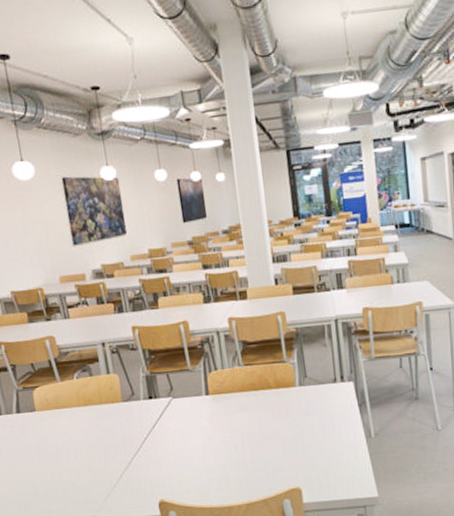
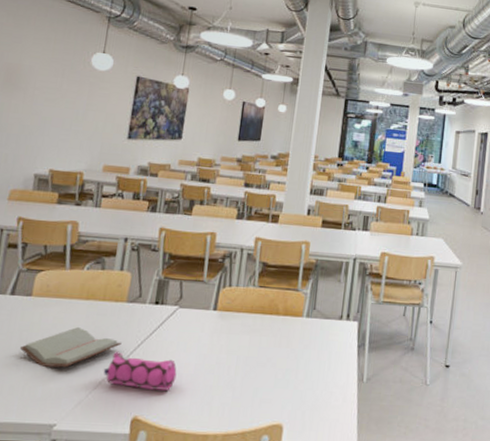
paperback book: none [41,431,129,470] -> present [19,326,122,368]
pencil case: none [120,446,189,476] -> present [103,351,177,391]

